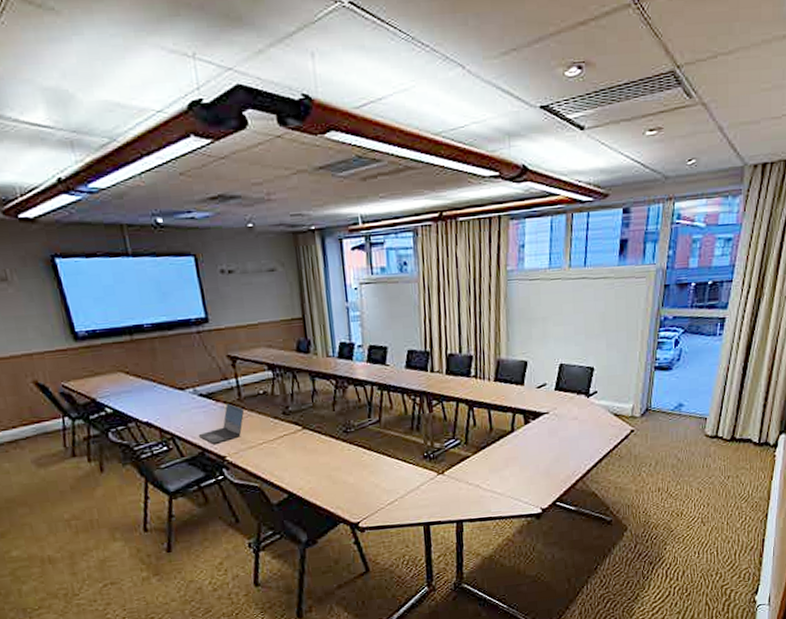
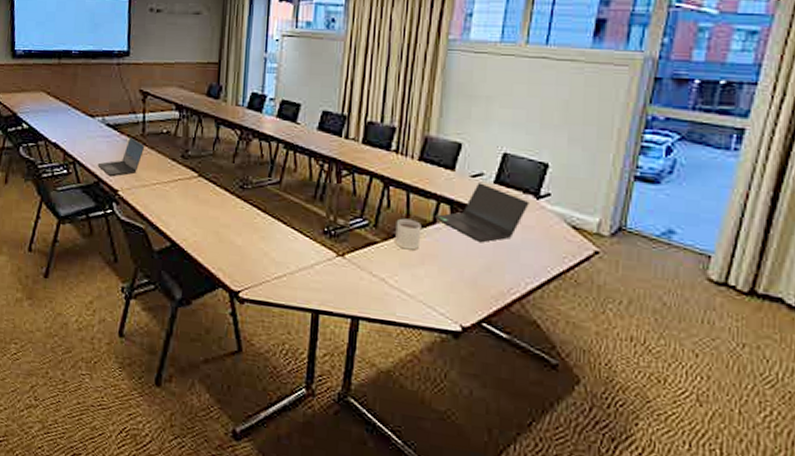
mug: none [482,432,504,458] -> present [395,218,422,250]
laptop: none [511,392,582,441] -> present [433,183,529,243]

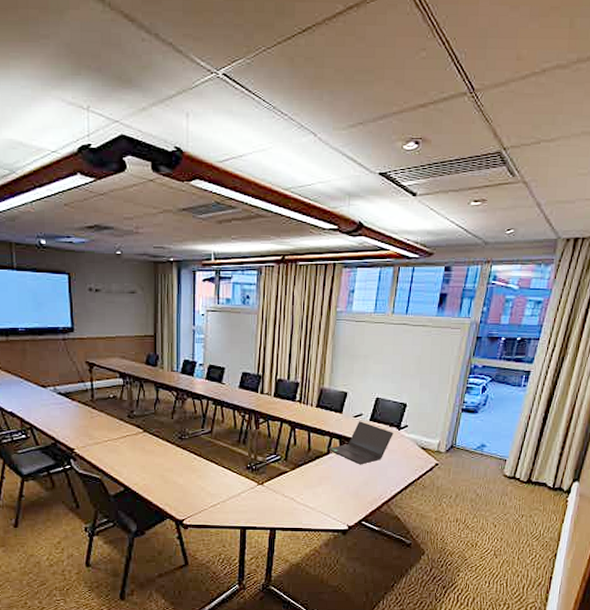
laptop: present [97,137,145,176] -> none [53,403,95,437]
mug: present [395,218,422,250] -> none [300,452,319,475]

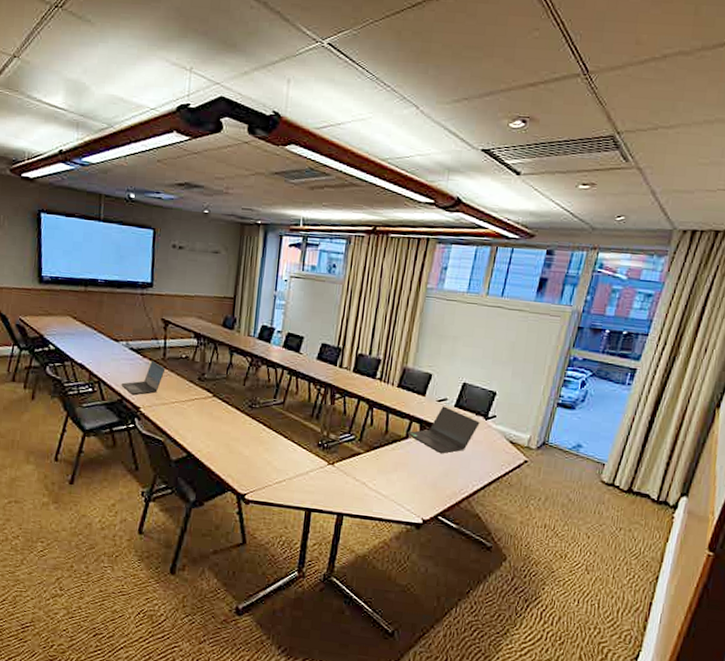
laptop: none [53,403,95,437] -> present [121,361,166,395]

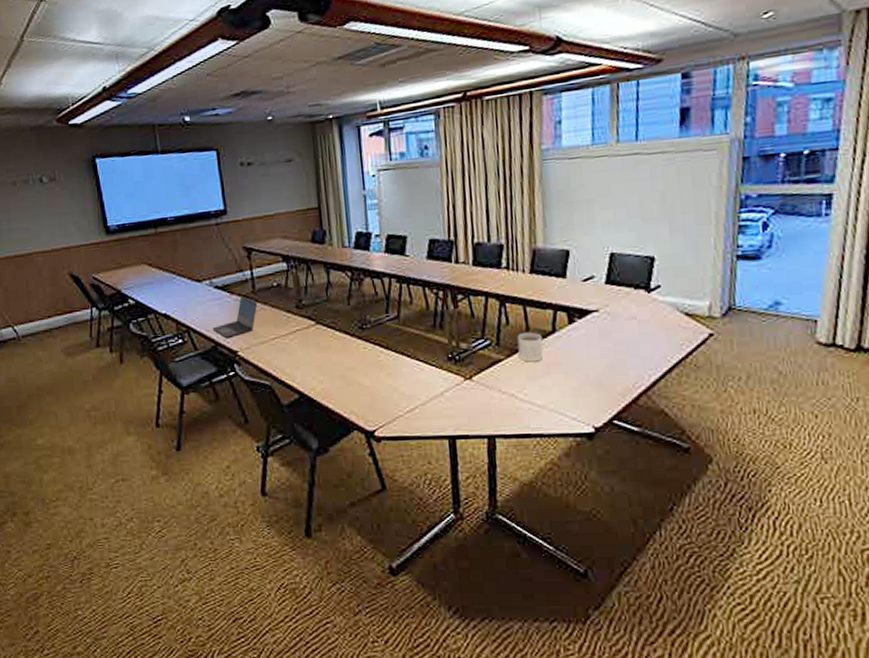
mug: none [375,434,397,460] -> present [517,332,544,362]
laptop: present [406,406,480,454] -> none [552,285,642,344]

